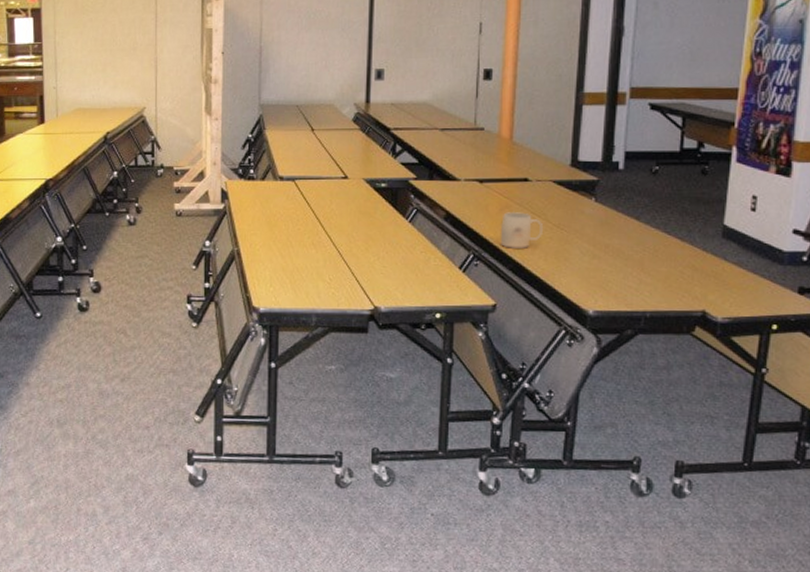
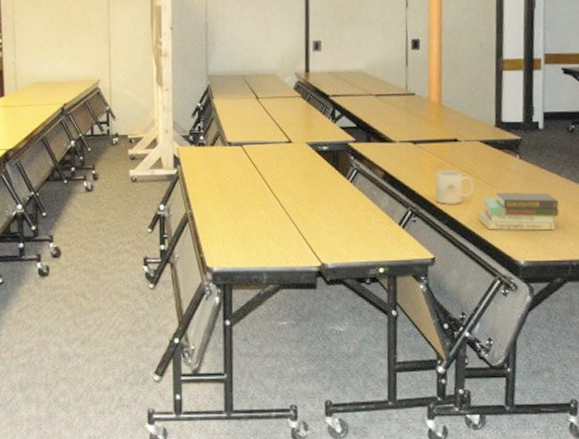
books: none [545,236,635,279] -> present [477,192,559,231]

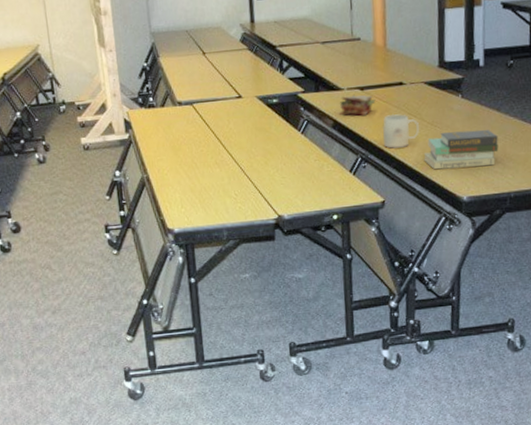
sandwich: none [390,148,429,170] -> present [339,95,376,117]

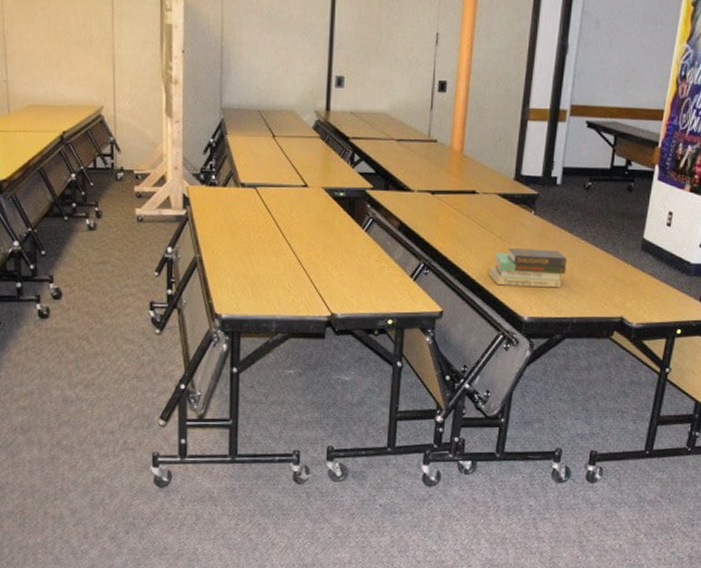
sandwich: present [339,95,376,117] -> none [407,198,446,221]
mug: present [382,113,420,150] -> none [448,222,488,259]

